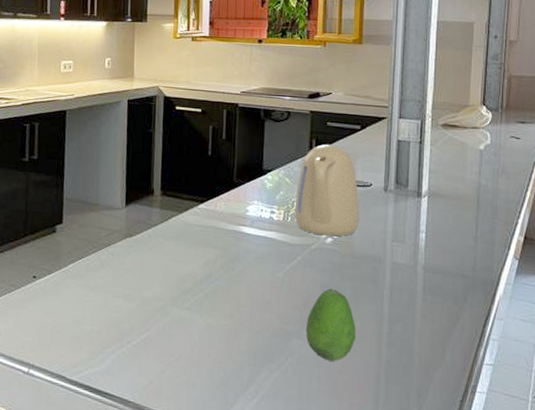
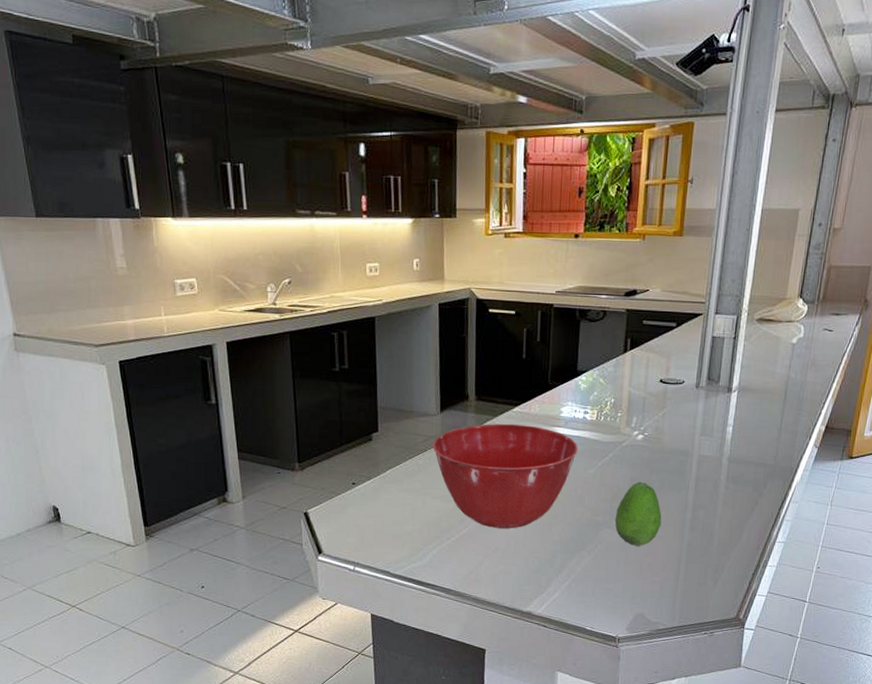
mixing bowl: none [115,220,265,334] -> present [432,423,578,529]
kettle: present [294,144,360,237] -> none [607,343,671,433]

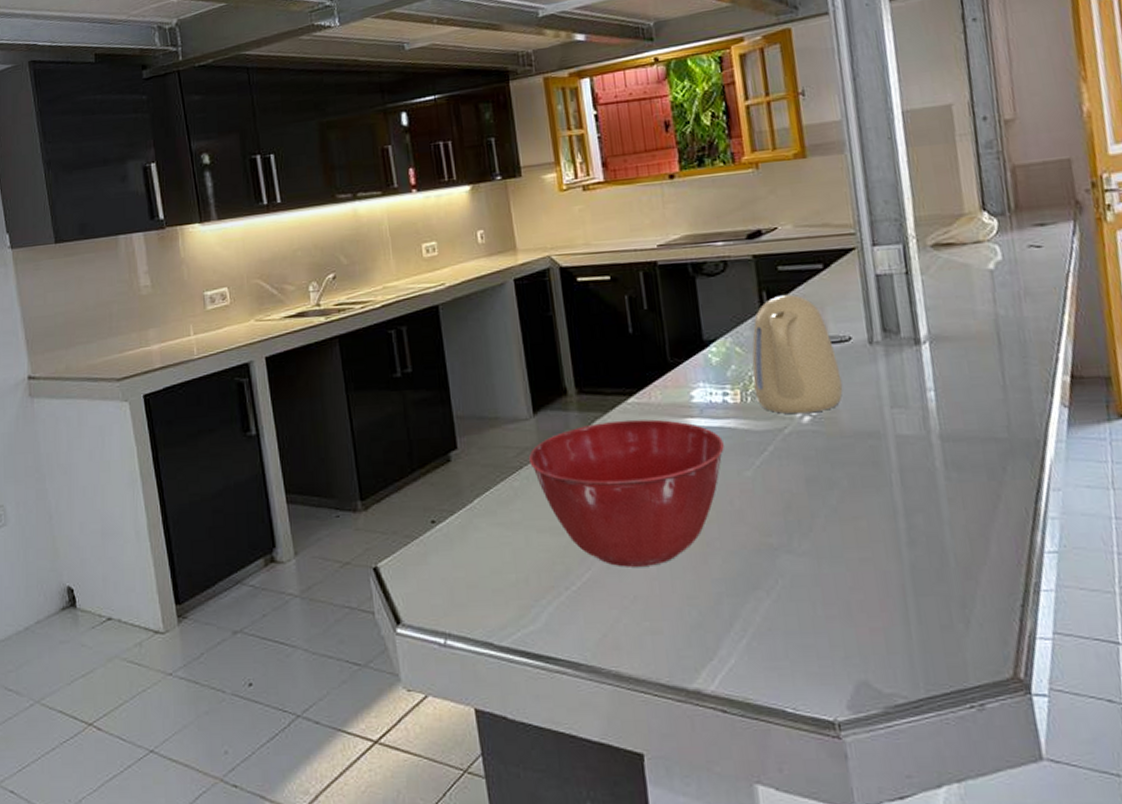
kettle: none [607,343,671,433] -> present [752,294,843,415]
fruit: present [614,481,662,547] -> none [794,481,865,578]

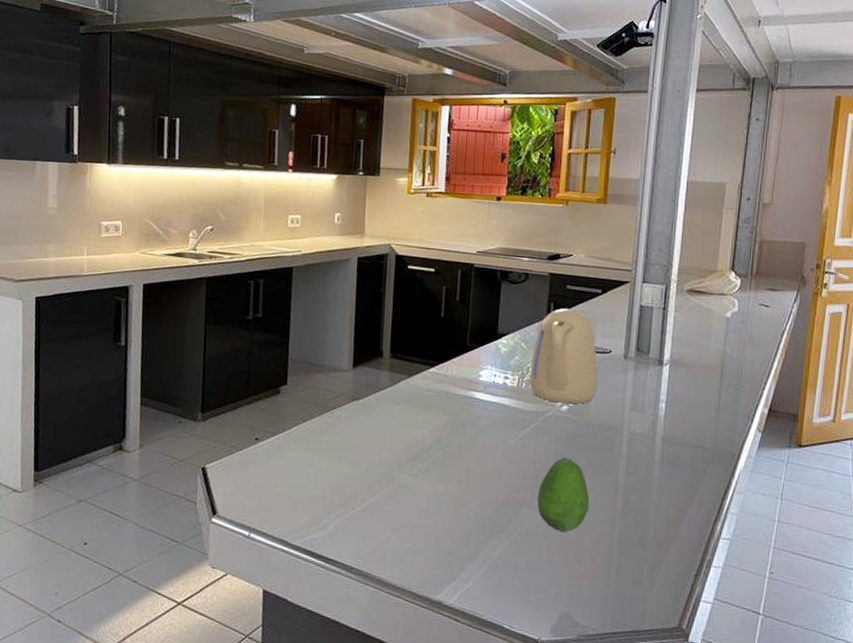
mixing bowl: present [528,419,724,567] -> none [342,383,497,502]
fruit: none [794,481,865,578] -> present [537,457,590,533]

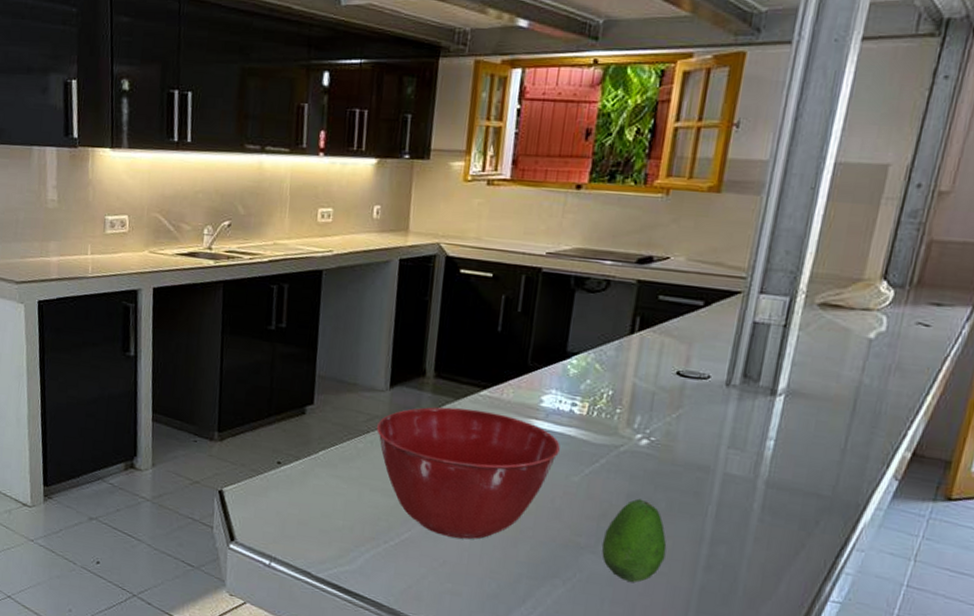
mixing bowl: none [342,383,497,502] -> present [376,407,560,540]
kettle: present [529,308,598,404] -> none [602,323,691,438]

